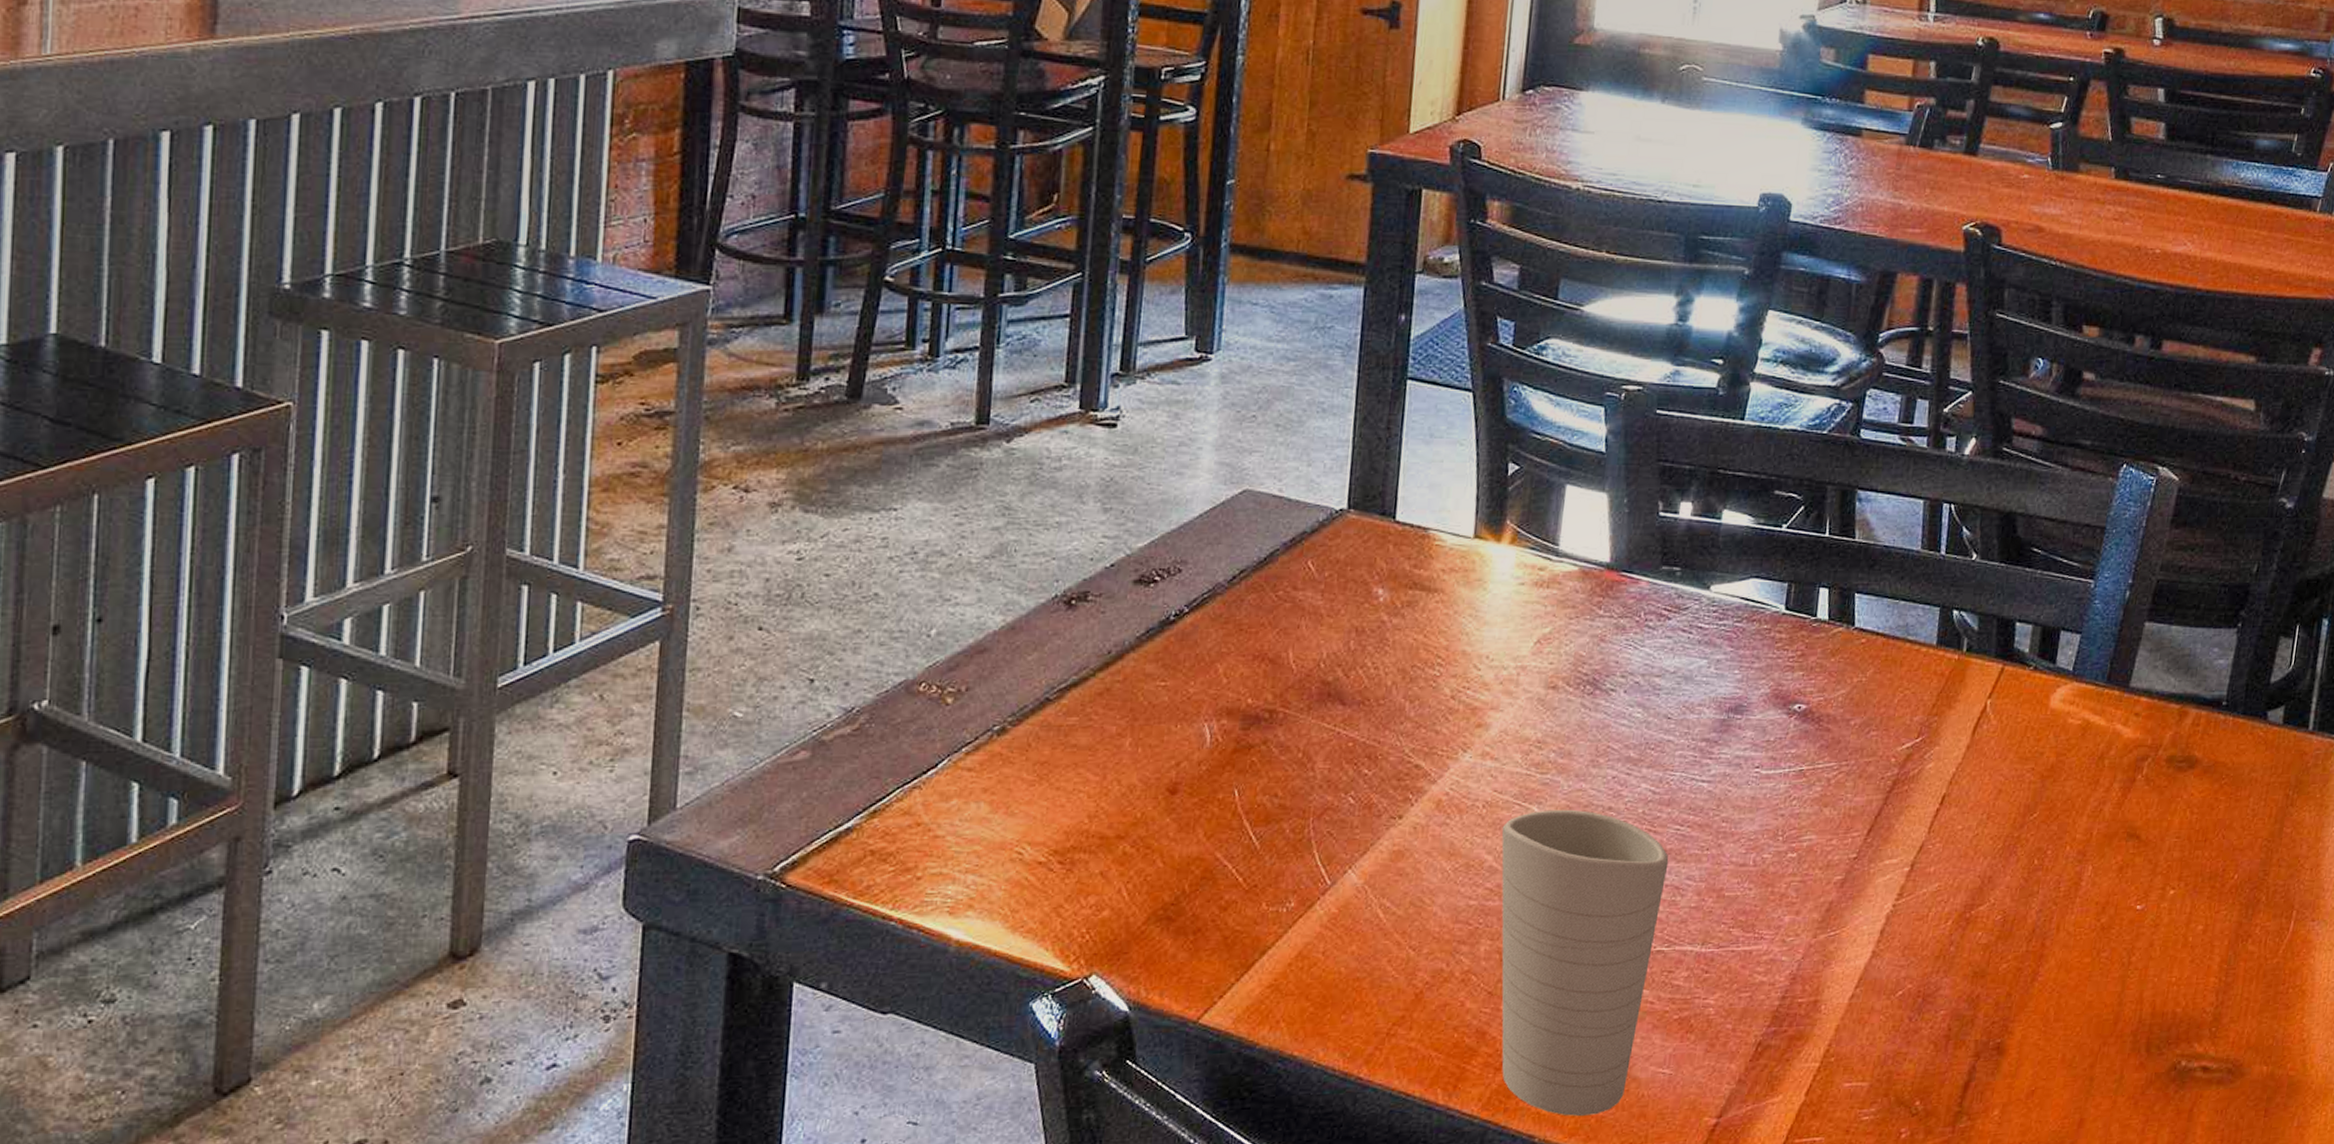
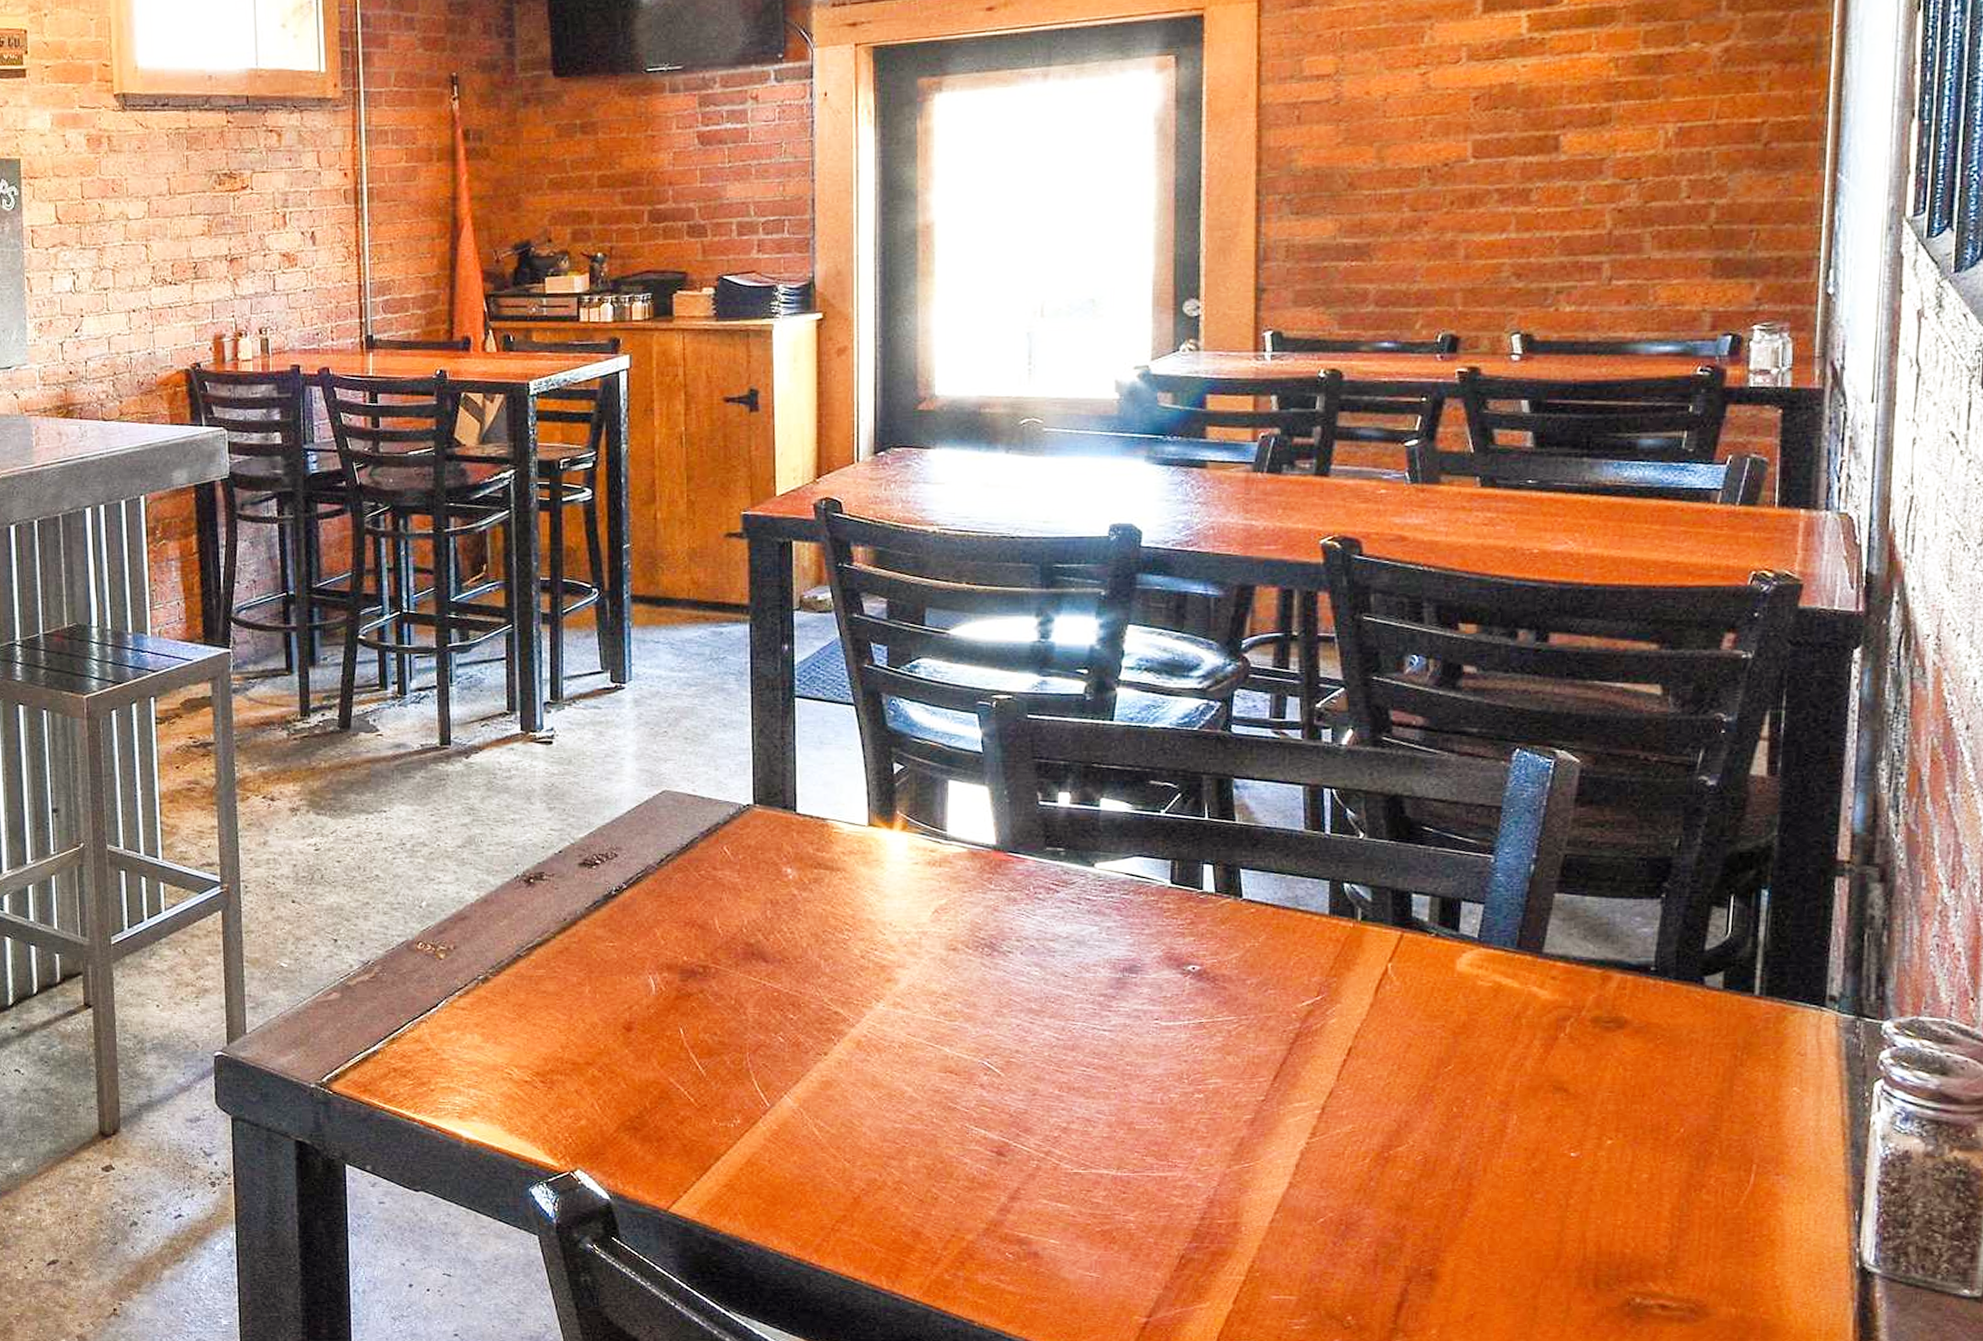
cup: present [1501,809,1669,1117] -> none [918,1051,1078,1308]

